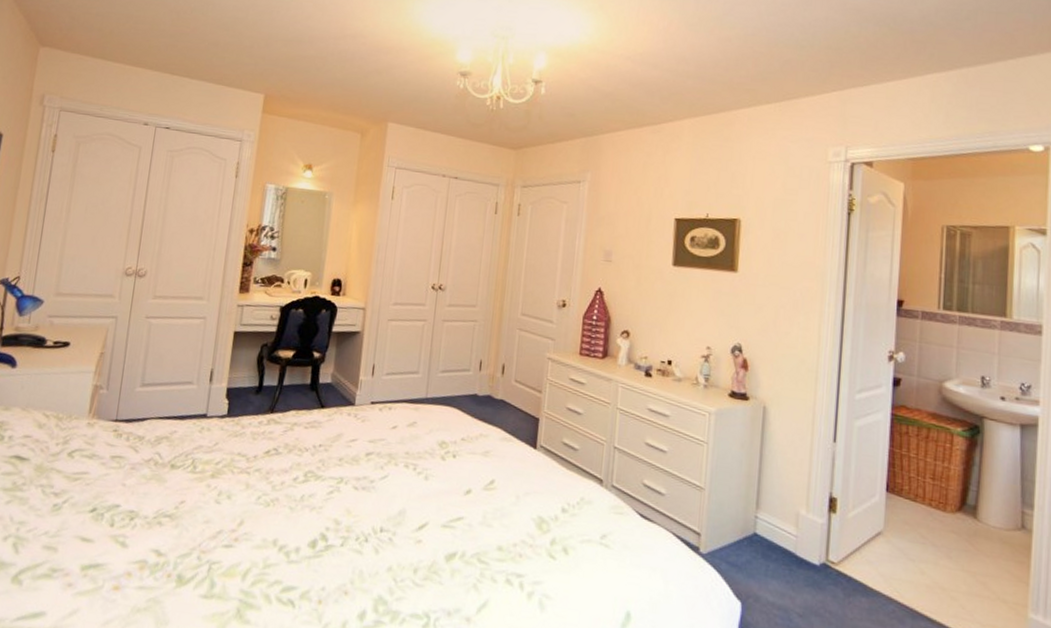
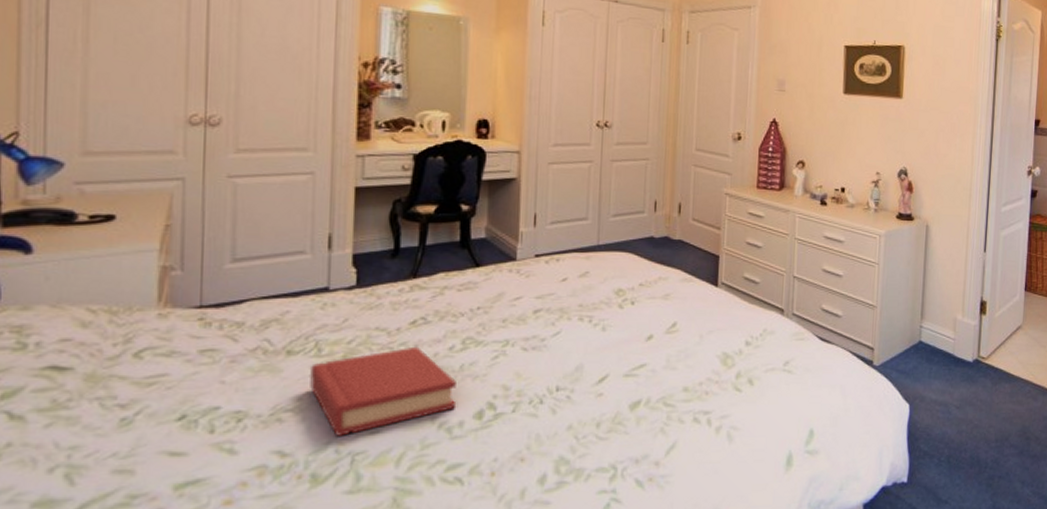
hardback book: none [184,473,297,545] -> present [309,346,456,436]

